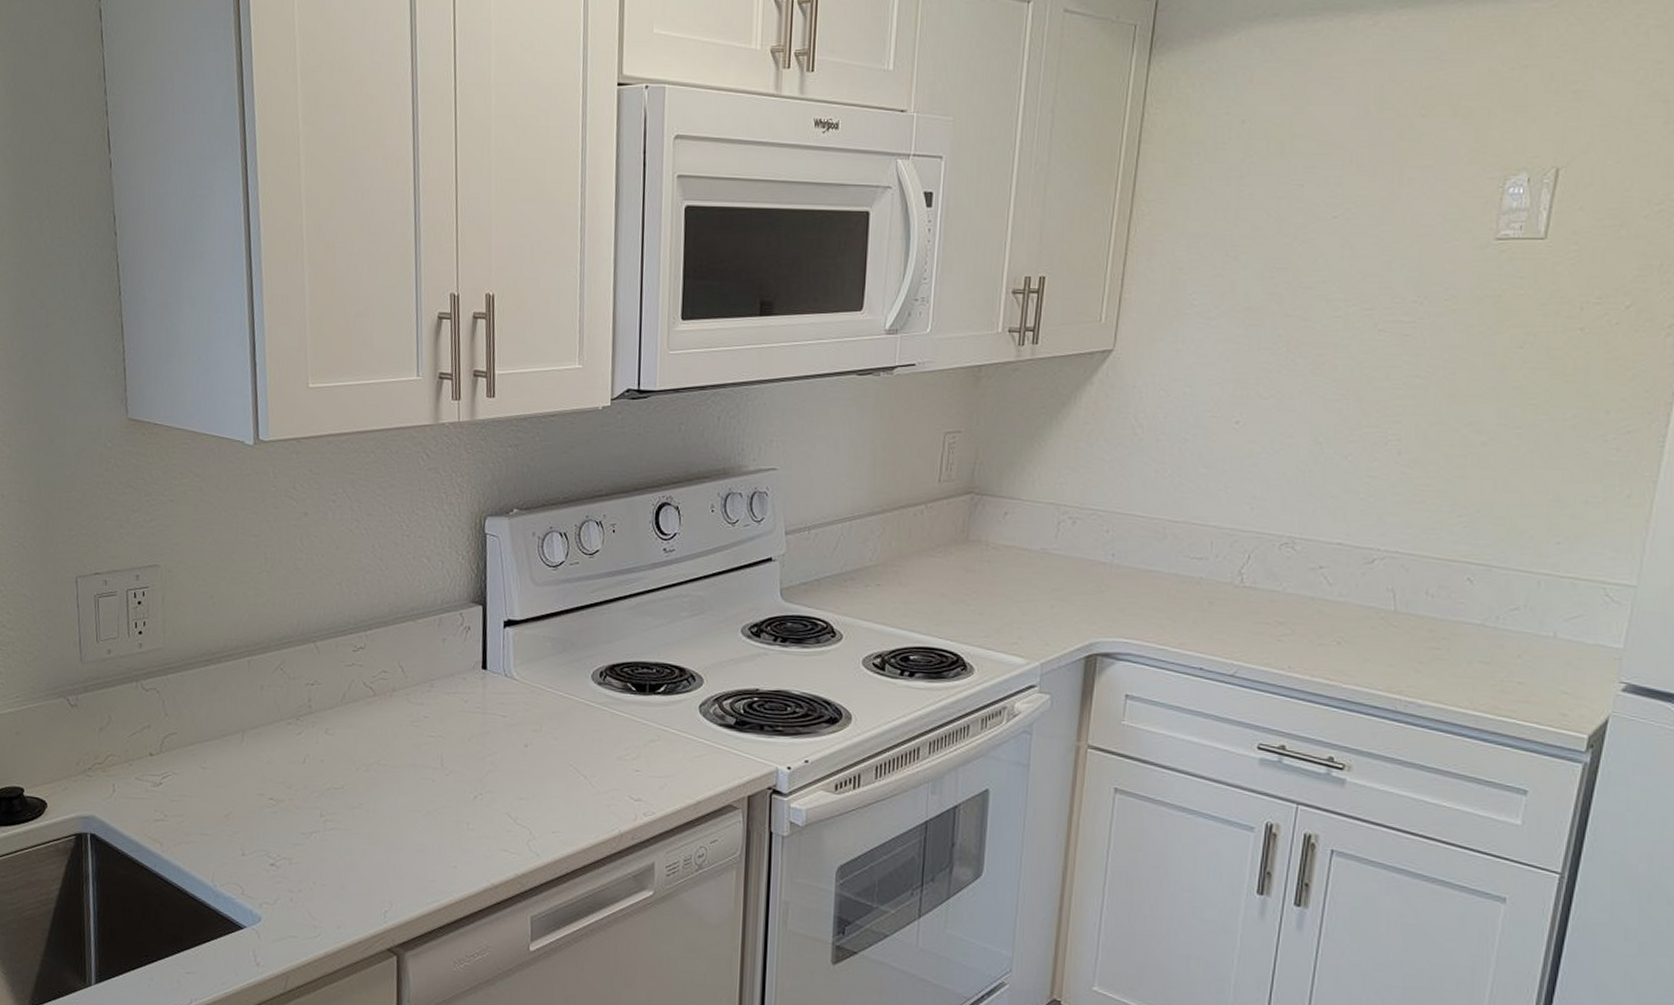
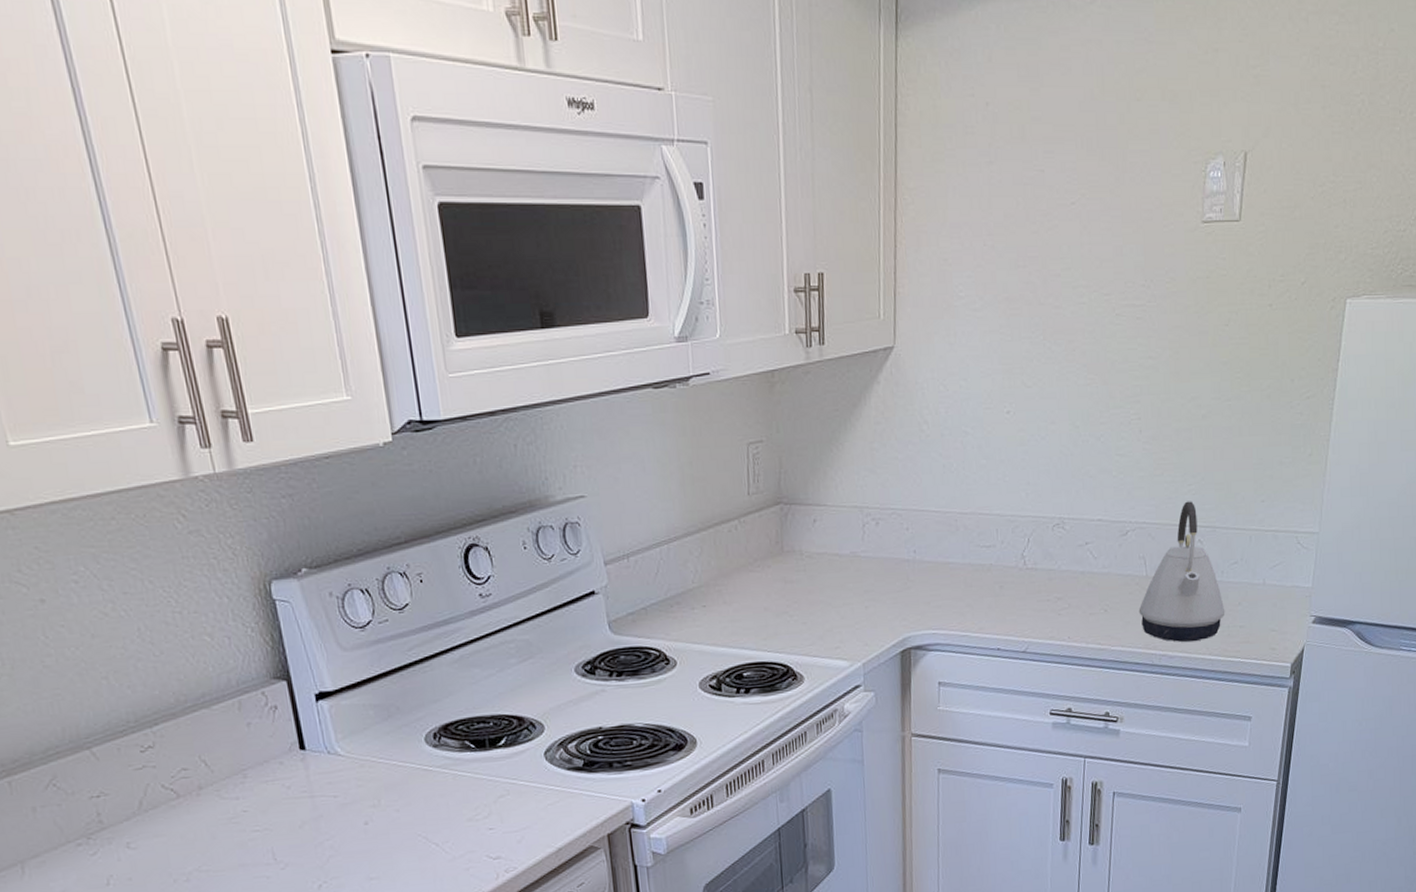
kettle: none [1381,534,1499,693] -> present [1138,501,1225,642]

